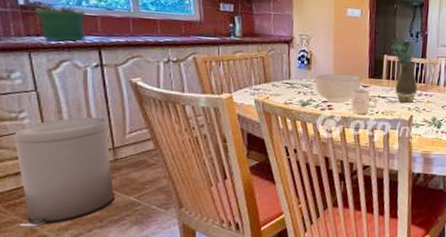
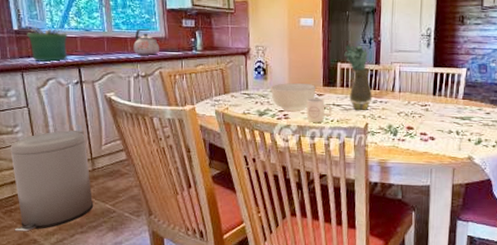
kettle: none [164,10,193,40] -> present [133,28,159,55]

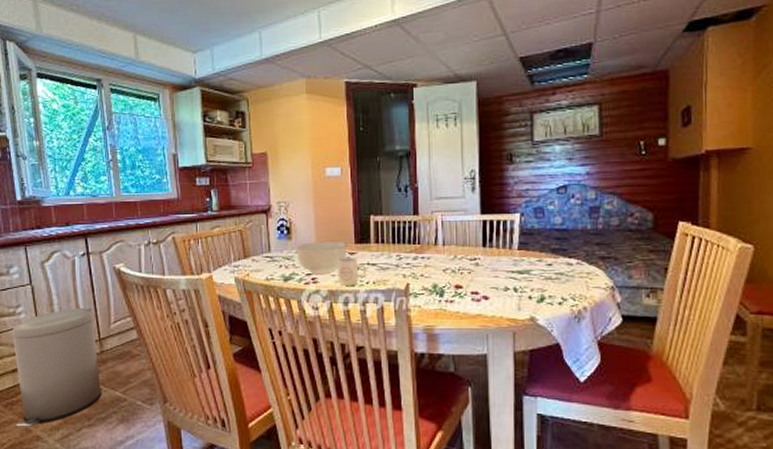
planter: present [27,27,70,62] -> none [31,196,76,233]
kettle: present [133,28,159,55] -> none [143,190,172,219]
vase: present [344,42,373,110] -> none [377,191,413,269]

